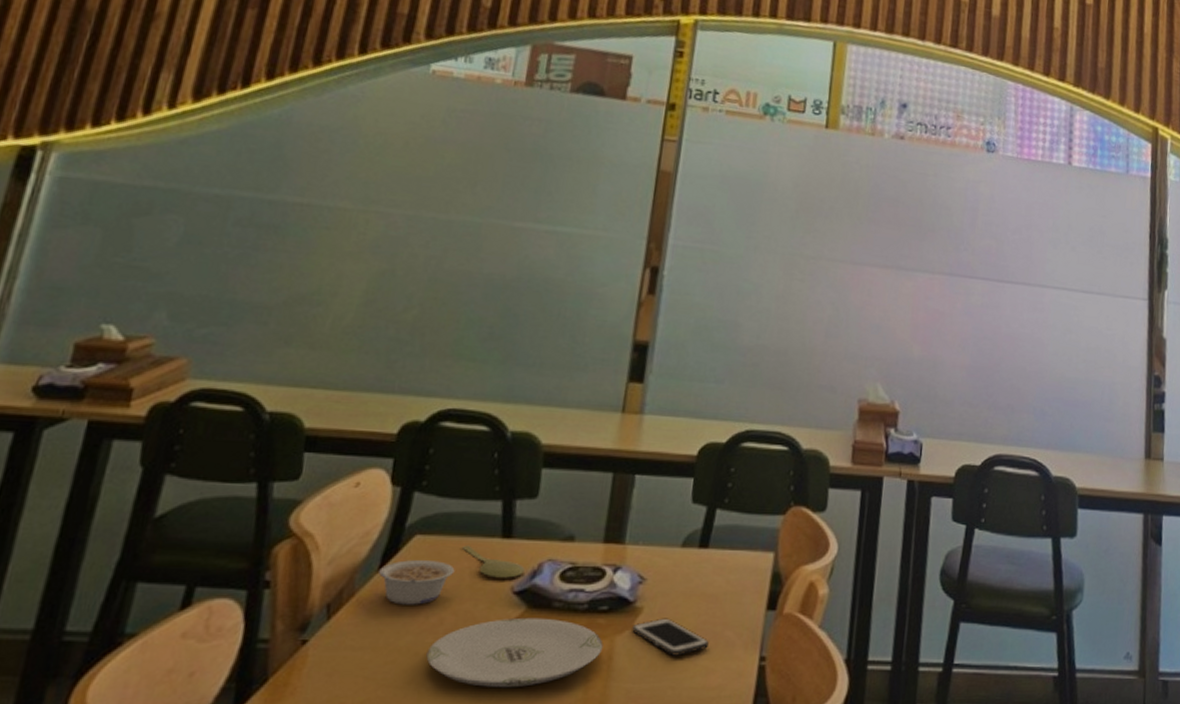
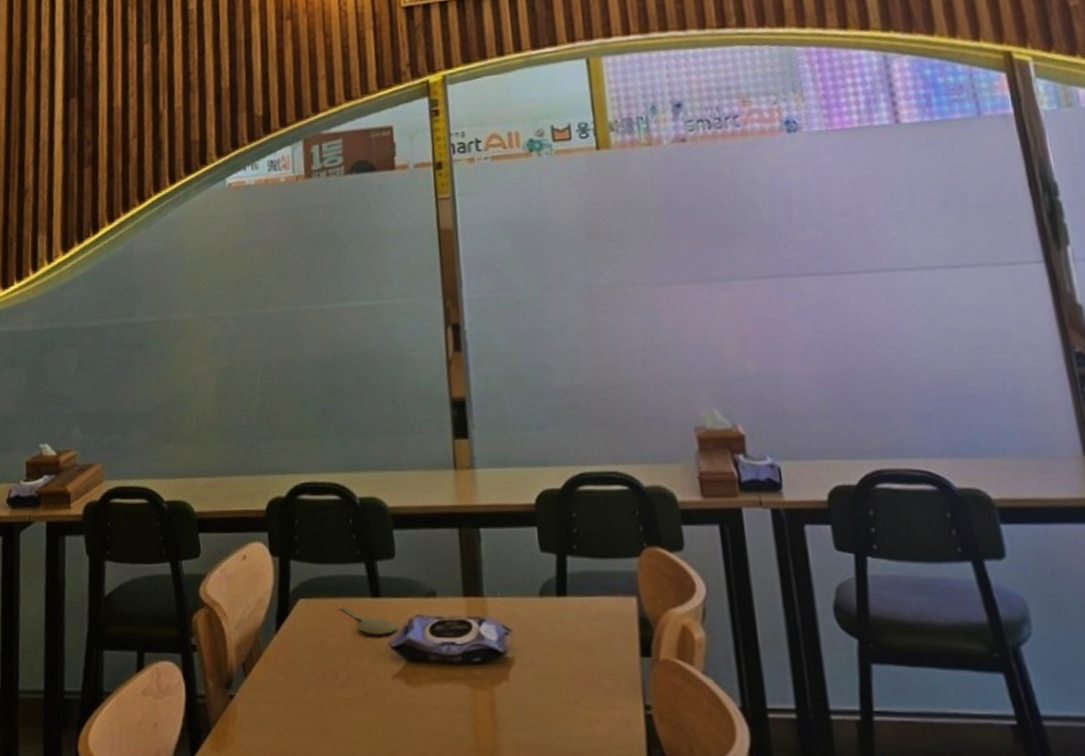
legume: present [379,559,455,605] -> none [277,620,338,662]
plate: present [426,617,603,688] -> none [330,671,484,738]
cell phone: present [631,618,709,656] -> none [507,668,588,705]

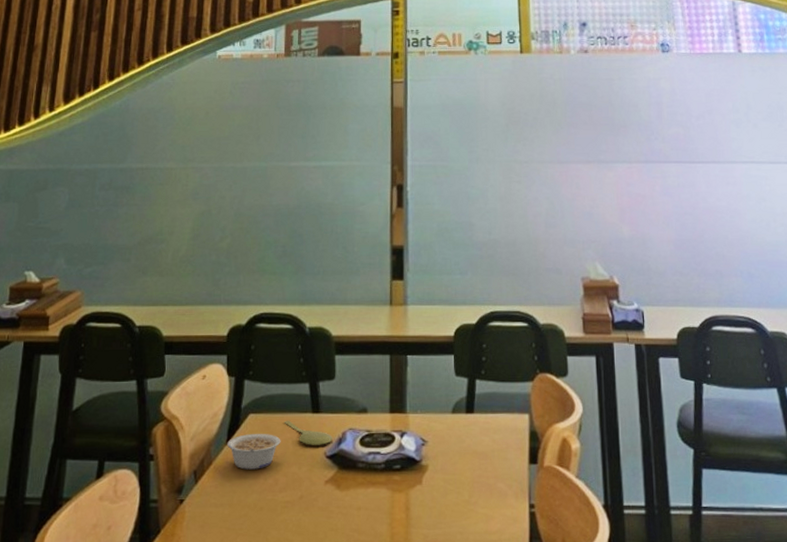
legume: none [277,620,338,662] -> present [227,433,281,470]

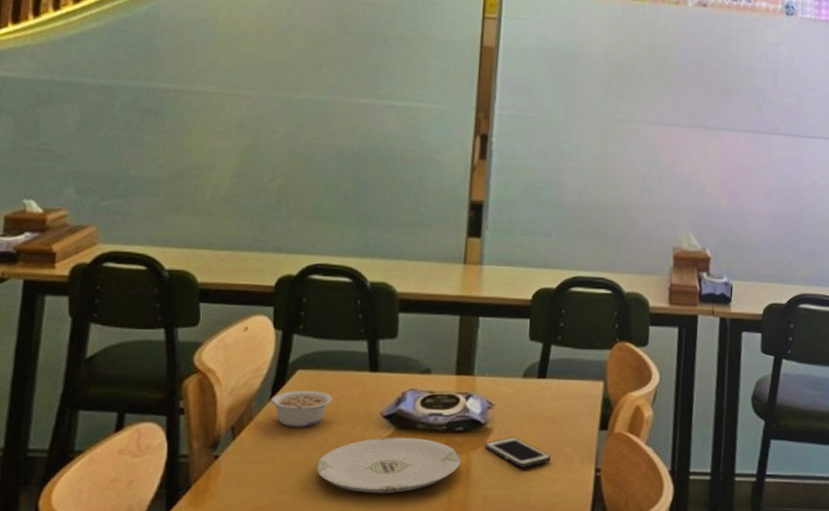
plate: none [269,476,401,535] -> present [316,437,462,494]
spoon: present [284,420,333,445] -> none [337,378,391,405]
cell phone: none [420,473,485,505] -> present [484,437,551,468]

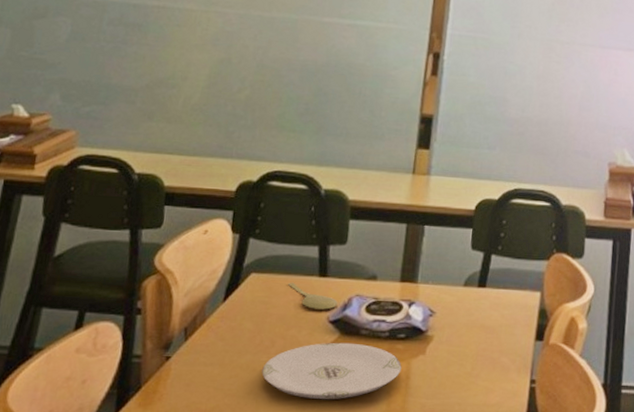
legume: present [271,390,333,427] -> none [224,293,283,330]
spoon: none [337,378,391,405] -> present [287,282,338,310]
cell phone: present [484,437,551,468] -> none [424,345,488,377]

